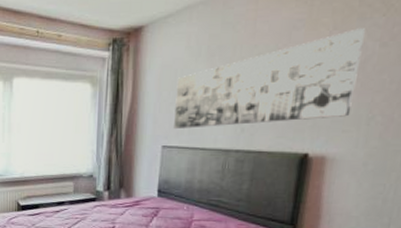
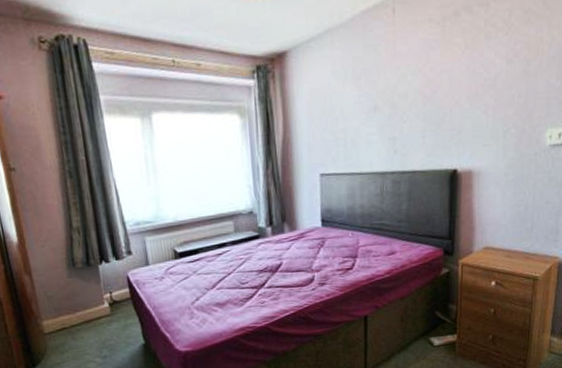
wall art: present [174,28,366,130] -> none [327,47,493,156]

